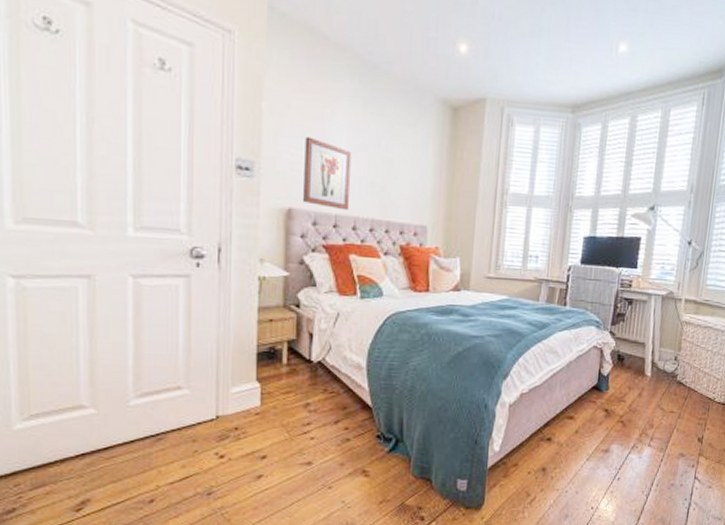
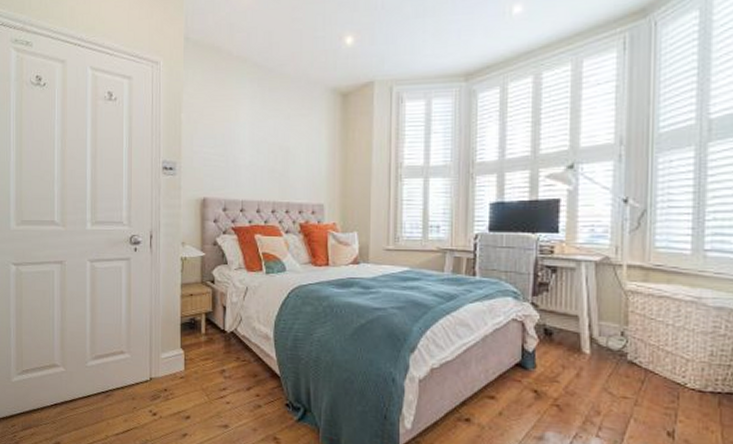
wall art: present [303,136,352,211] -> none [215,136,254,196]

